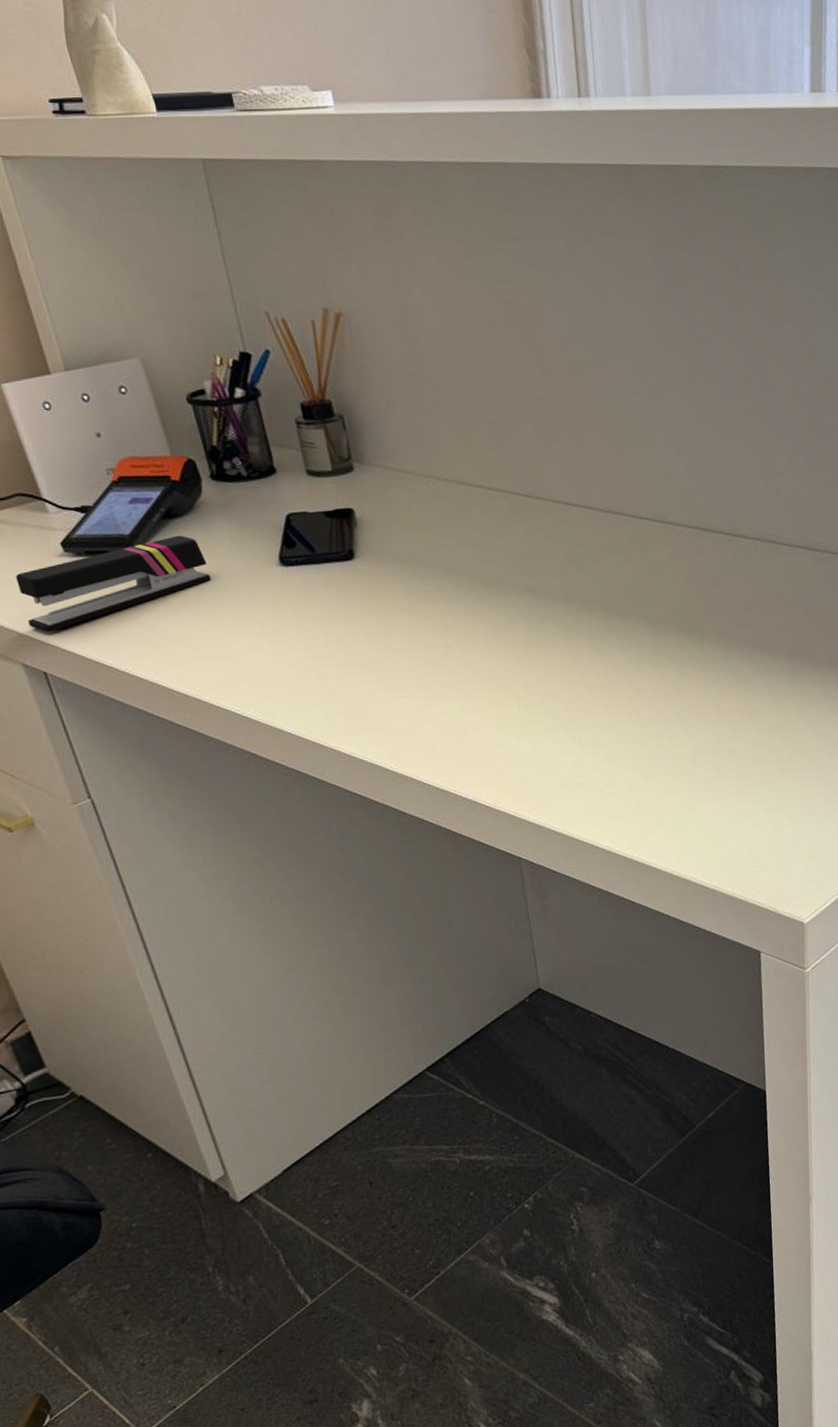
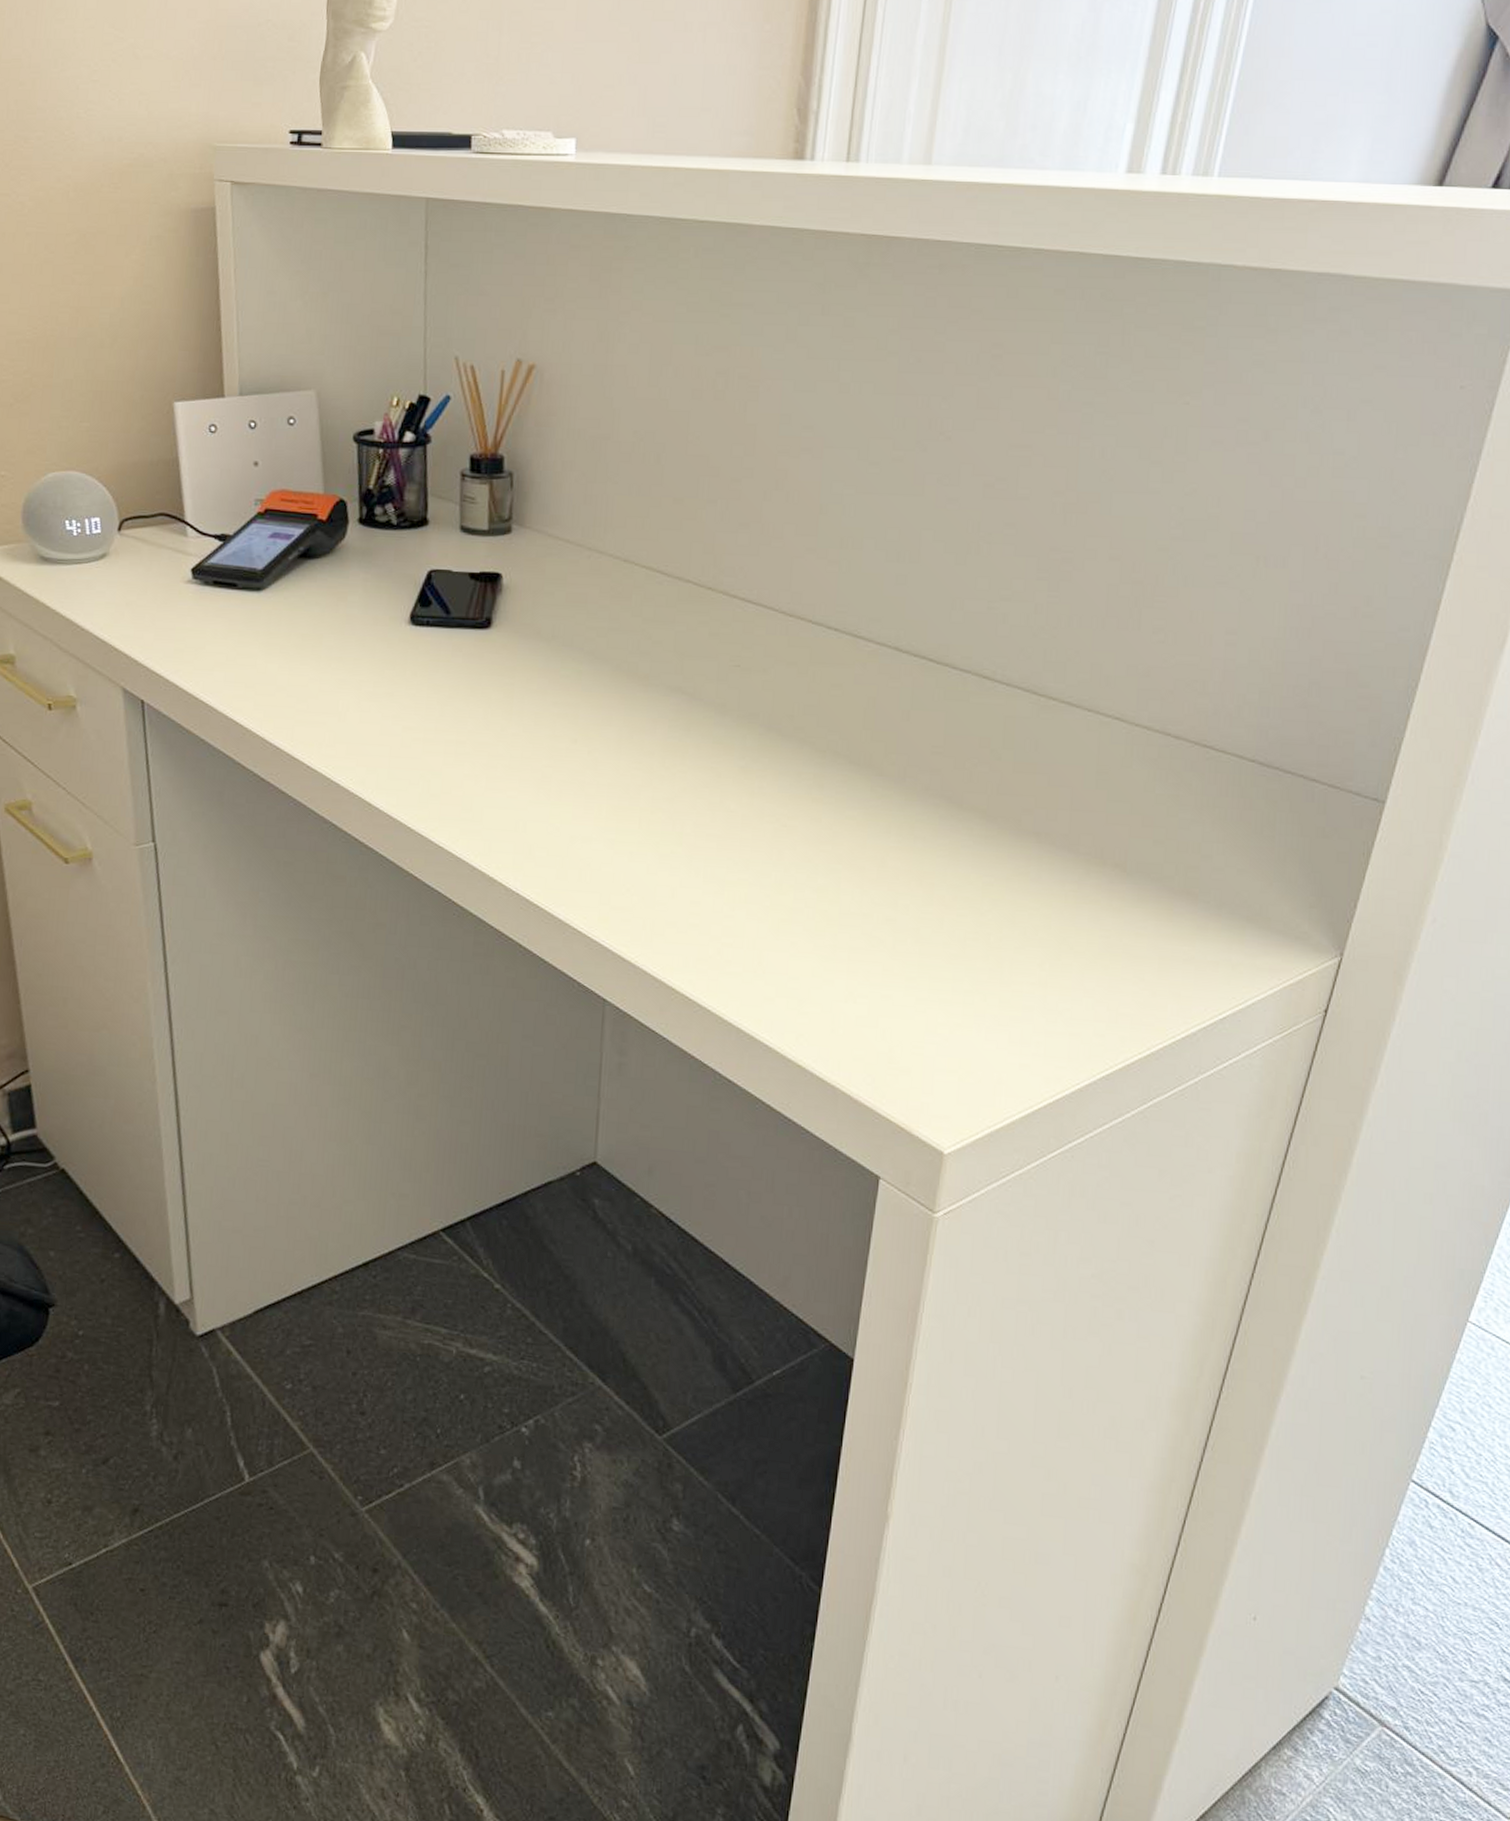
stapler: present [16,535,212,632] -> none [138,577,335,659]

